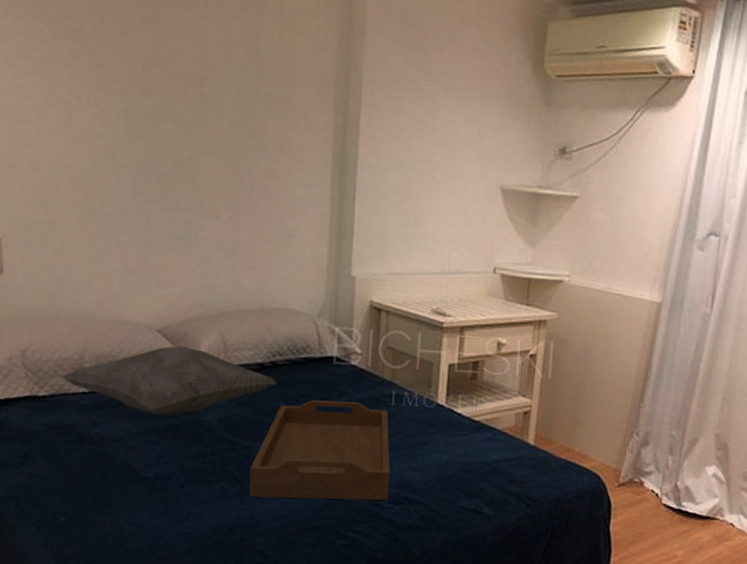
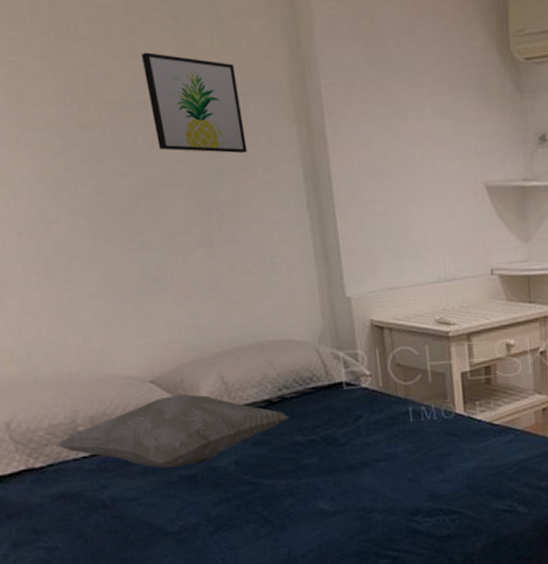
wall art: none [208,36,289,133] -> present [140,52,247,153]
serving tray: present [249,400,390,500] -> none [277,423,423,534]

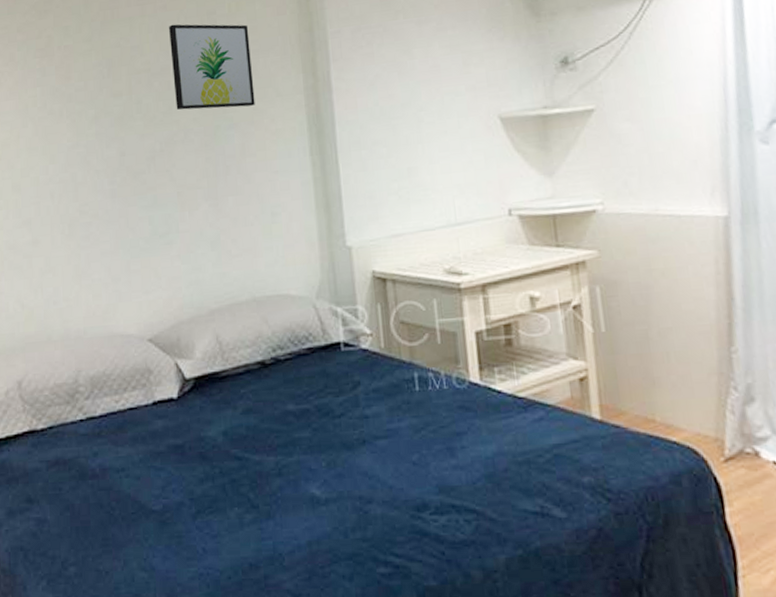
decorative pillow: present [55,394,289,469] -> none [57,353,282,436]

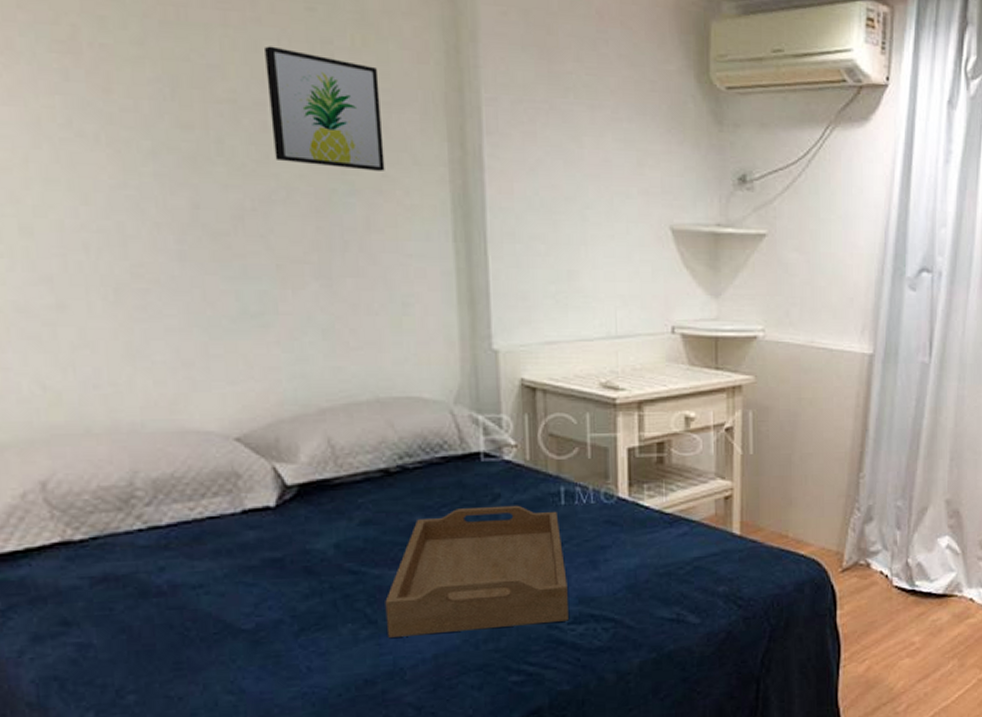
serving tray: none [265,392,430,522] -> present [385,505,569,638]

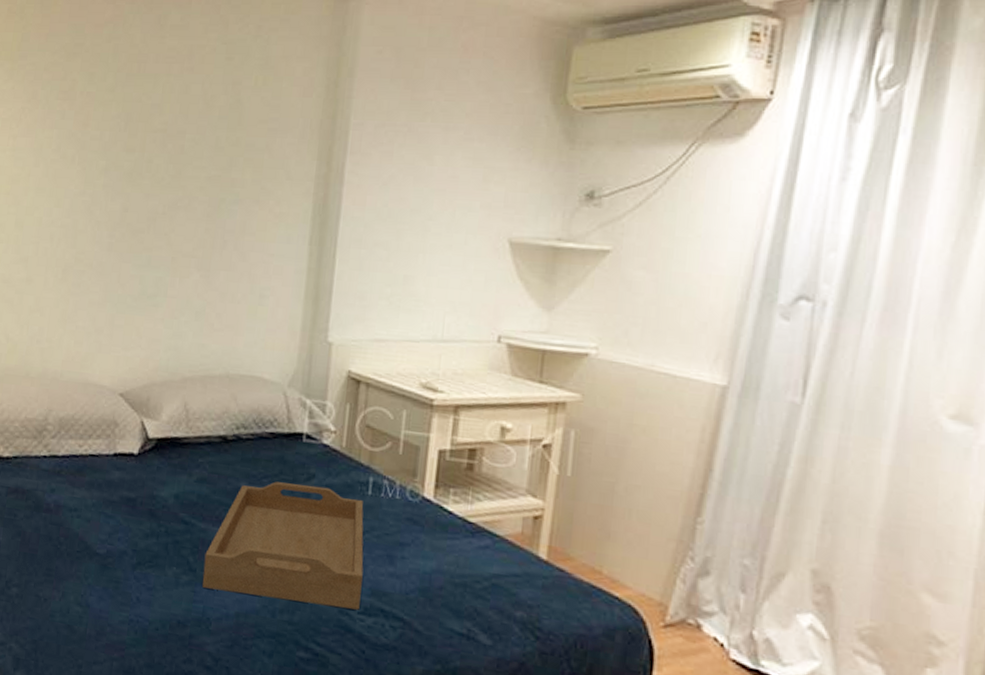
wall art: present [263,46,385,171] -> none [185,88,272,185]

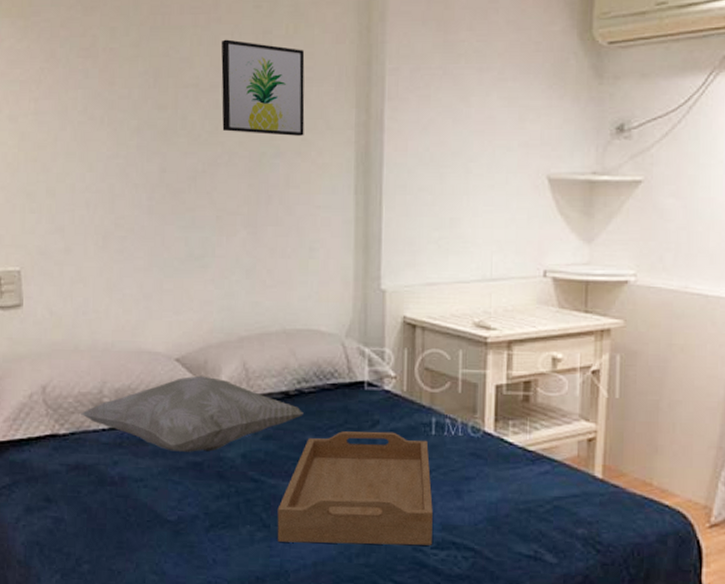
decorative pillow: none [25,412,240,489] -> present [81,375,304,452]
wall art: none [185,88,272,185] -> present [221,39,305,136]

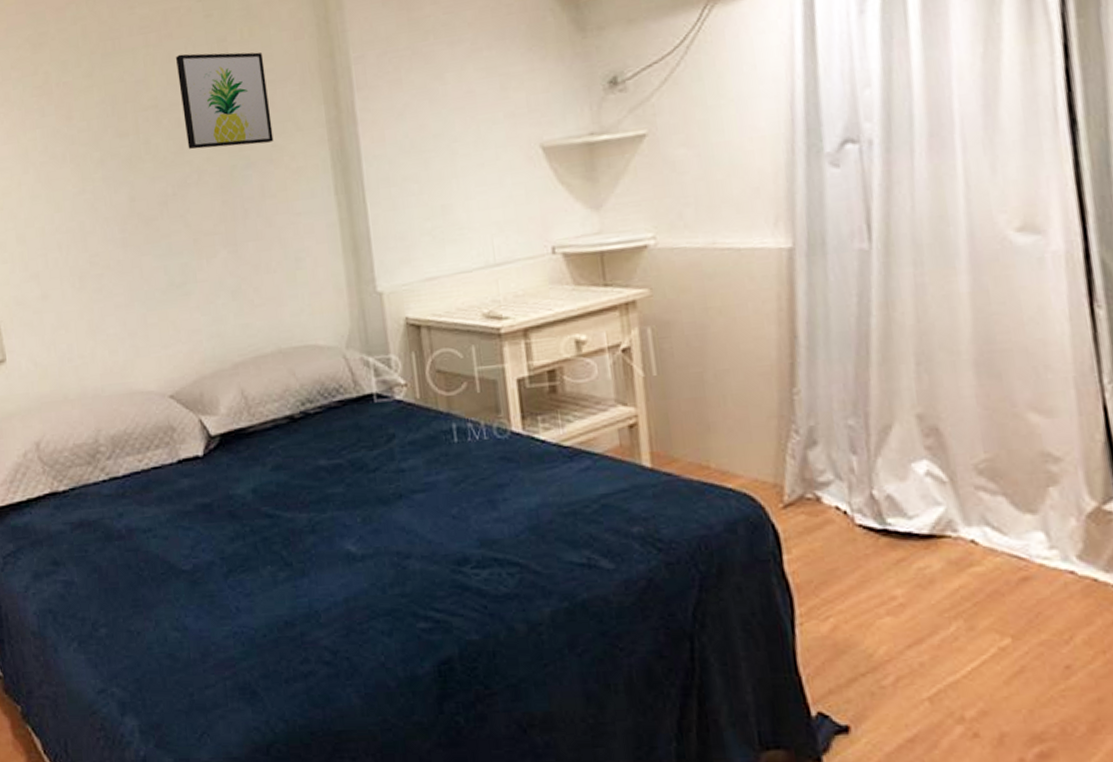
decorative pillow: present [81,375,304,452] -> none [78,410,312,495]
serving tray: present [277,431,433,546] -> none [298,444,472,580]

